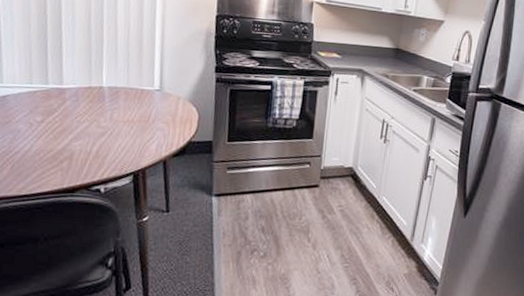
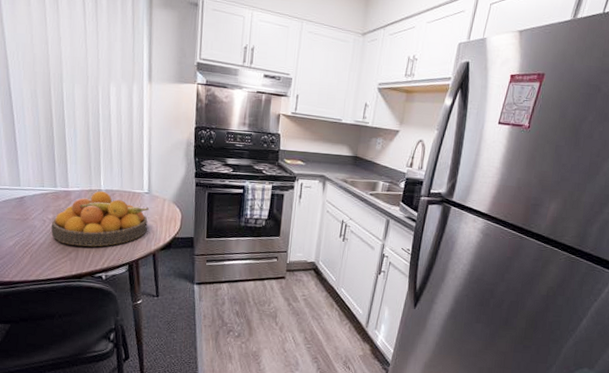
fruit bowl: none [38,88,161,154] -> present [51,190,150,247]

